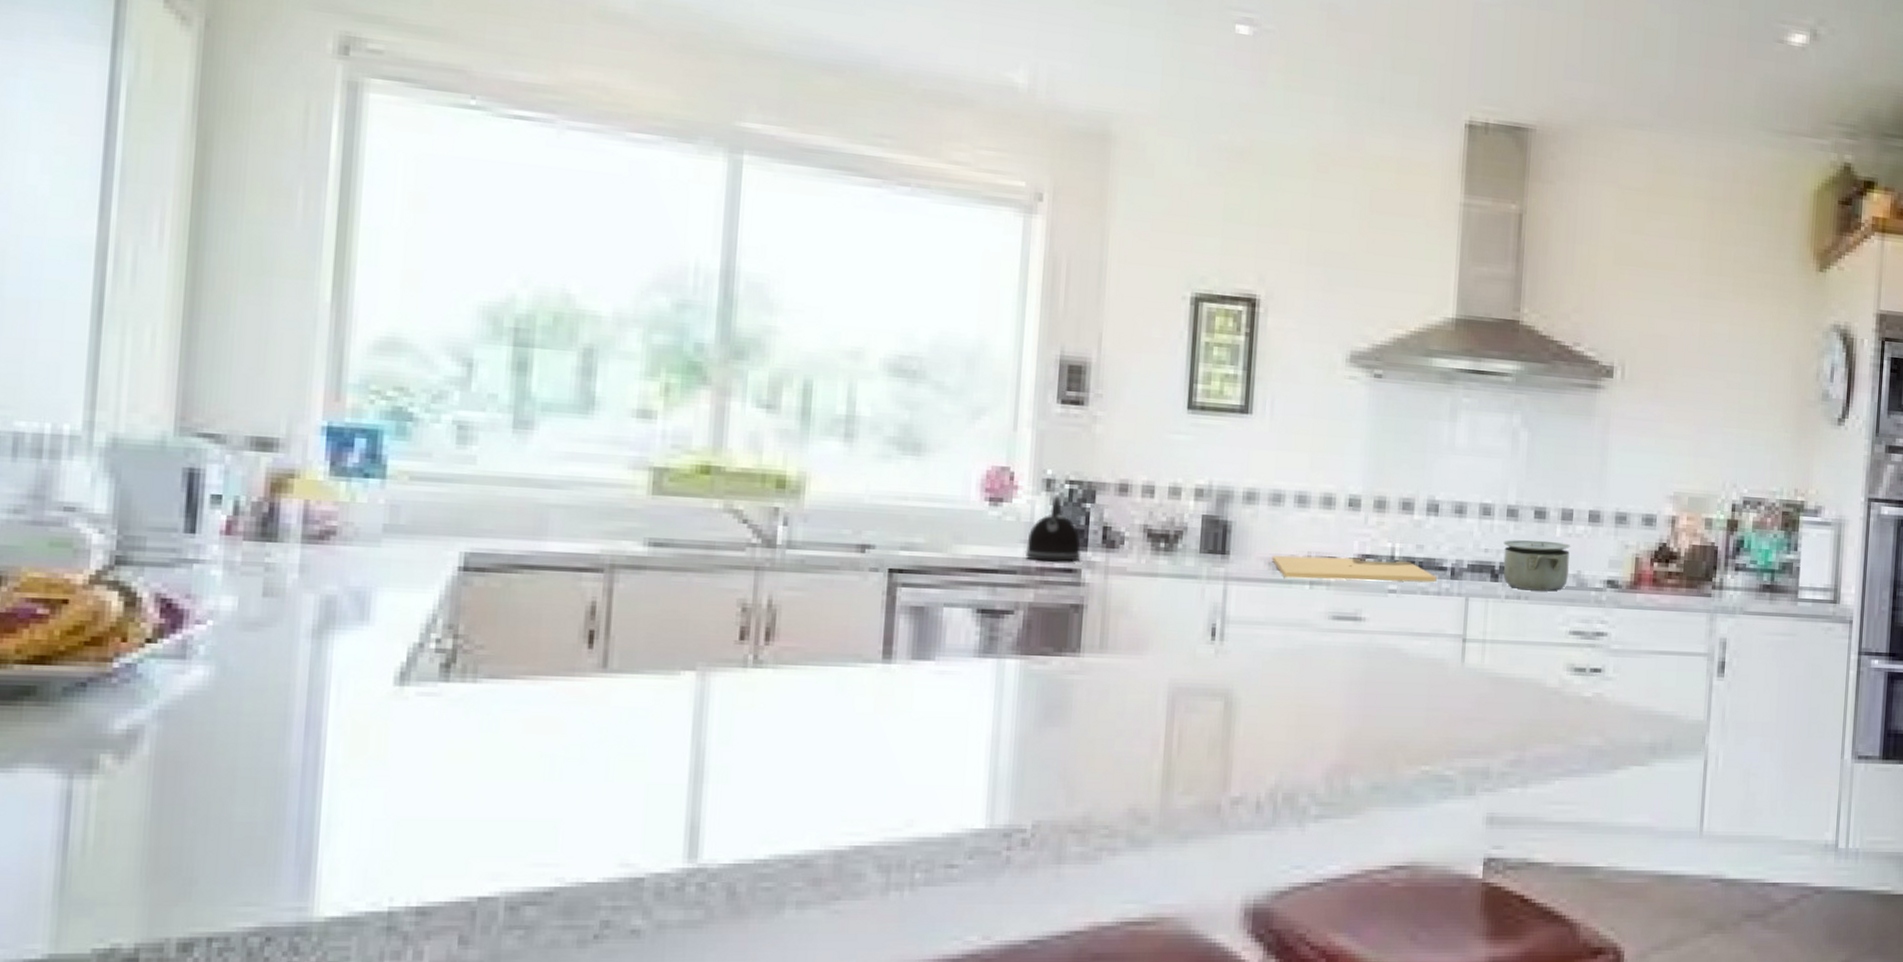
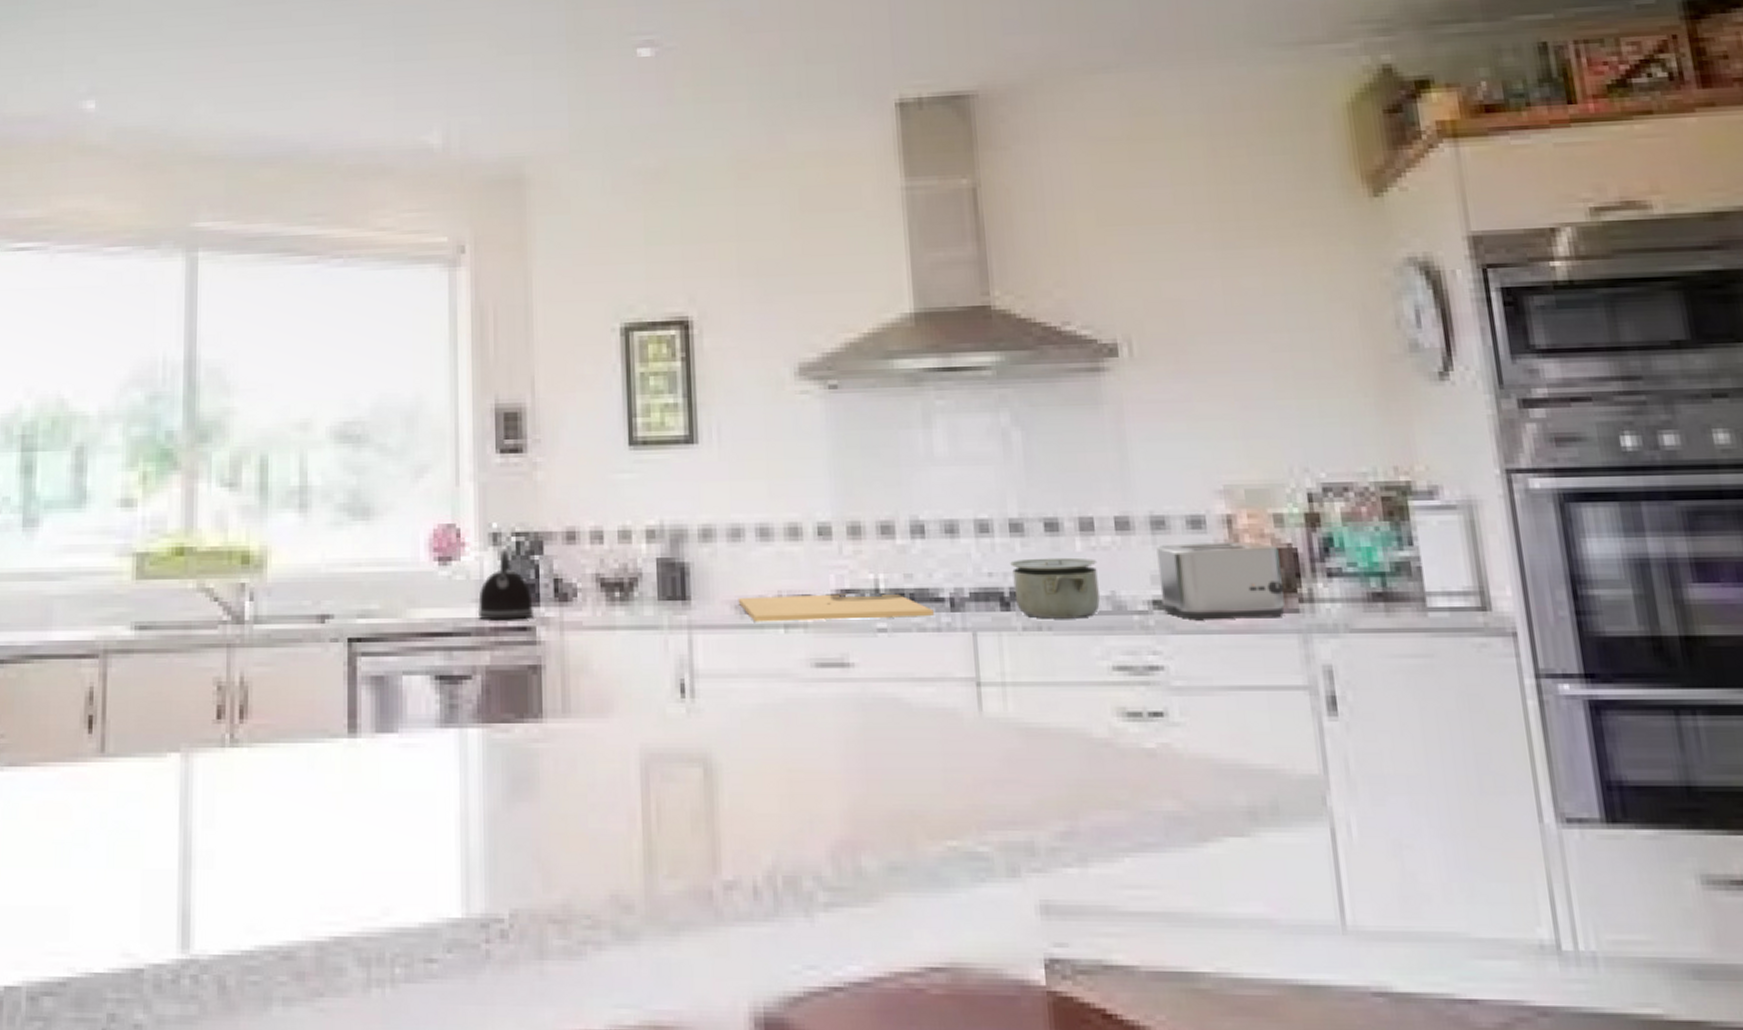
toaster: none [1614,536,1705,600] -> present [1156,541,1285,621]

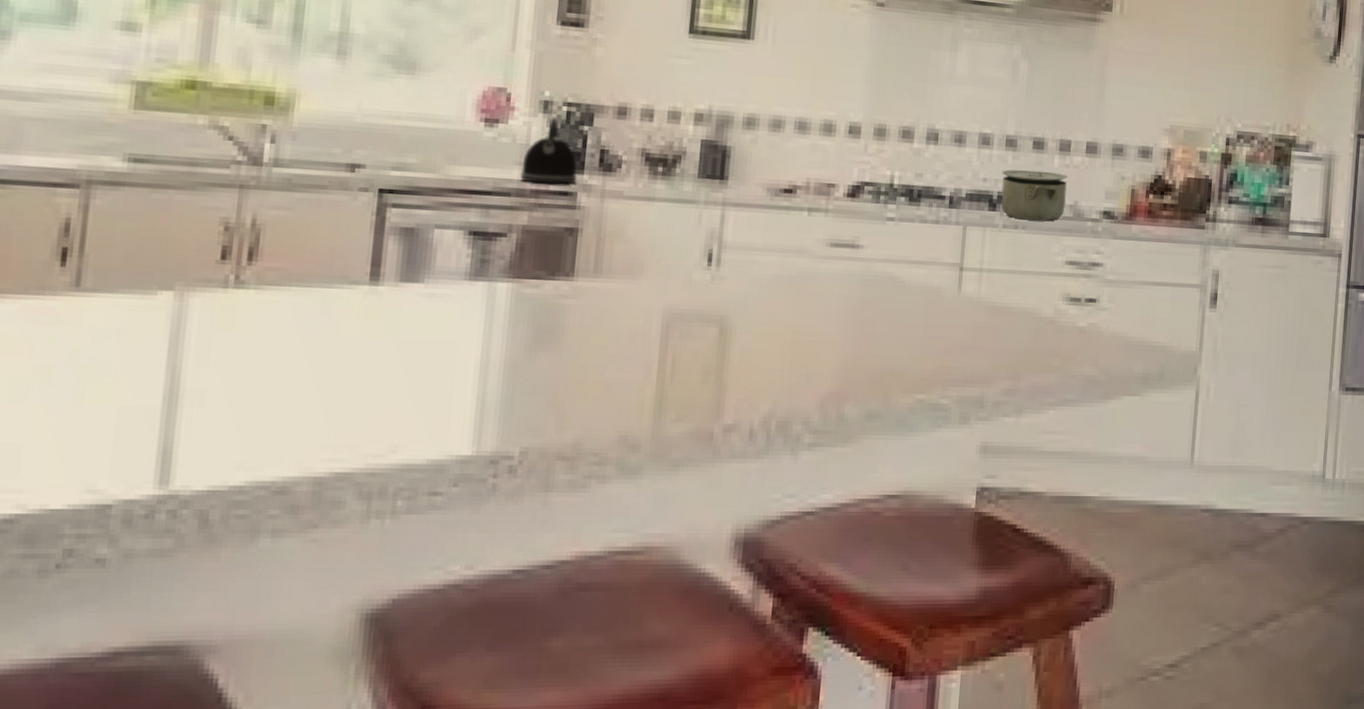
cutting board: present [738,592,934,622] -> none [770,181,935,211]
toaster: present [1156,541,1285,621] -> none [1110,168,1200,232]

